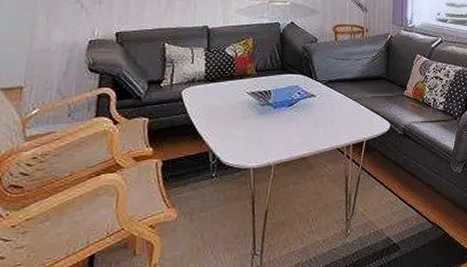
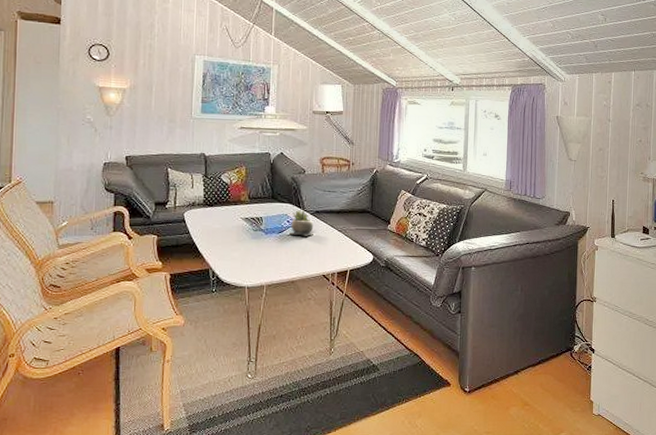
succulent plant: none [300,80,327,108] -> present [289,210,314,236]

